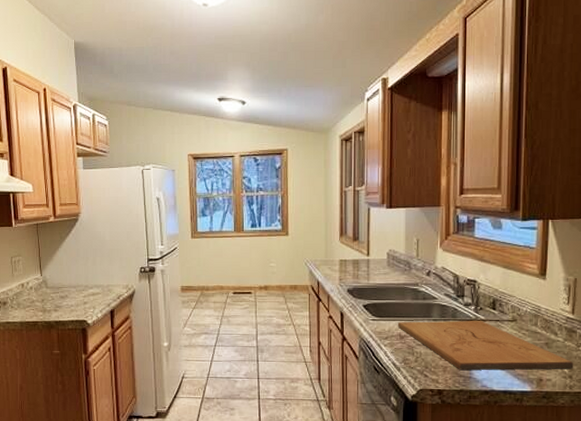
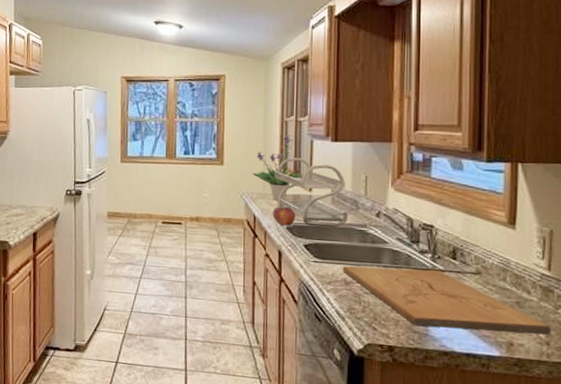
potted plant: none [315,203,361,266] -> present [252,134,303,201]
fruit: none [334,270,356,290] -> present [272,204,296,227]
dish rack: none [335,225,402,288] -> present [274,157,349,227]

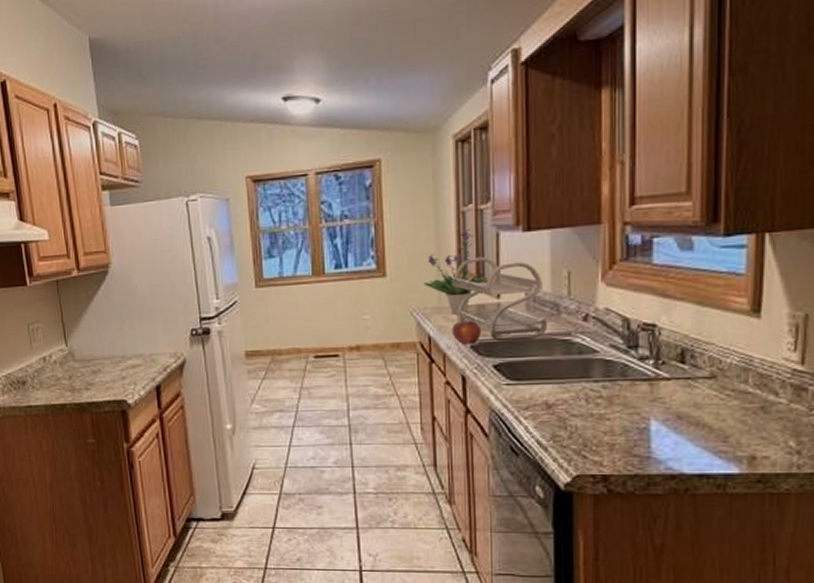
cutting board: present [342,266,552,334] -> none [542,378,804,448]

